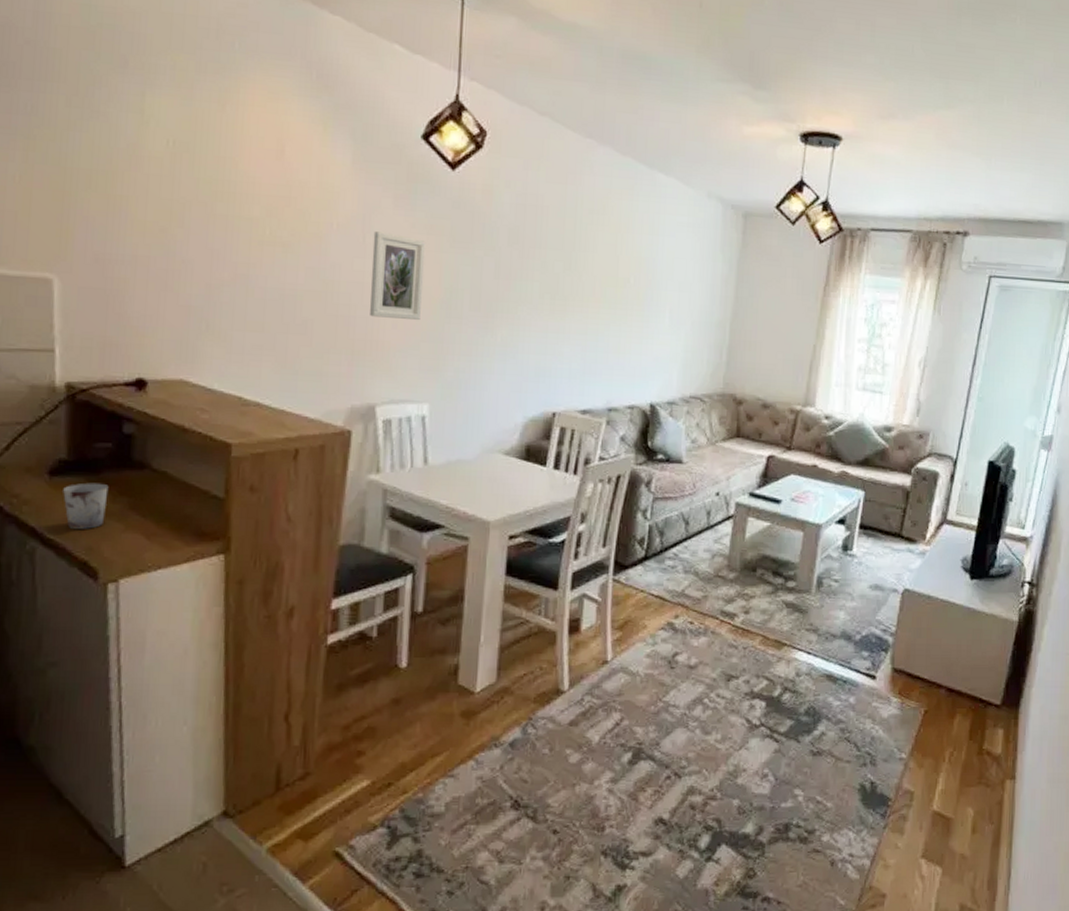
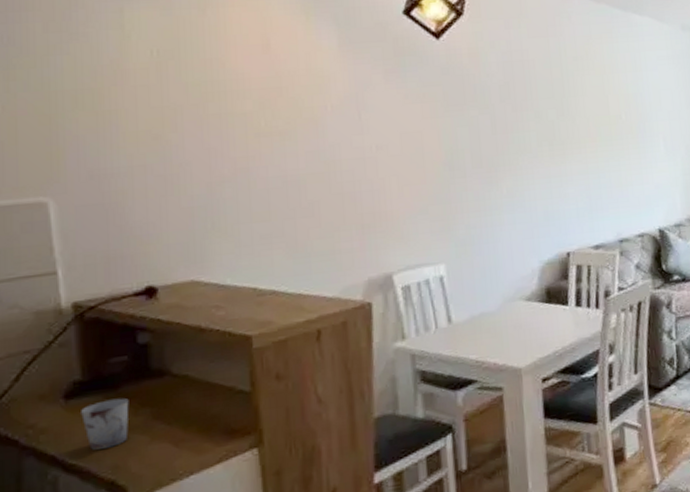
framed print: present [370,231,426,321] -> none [368,107,425,189]

